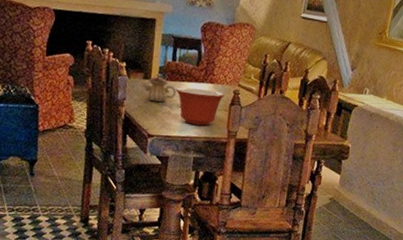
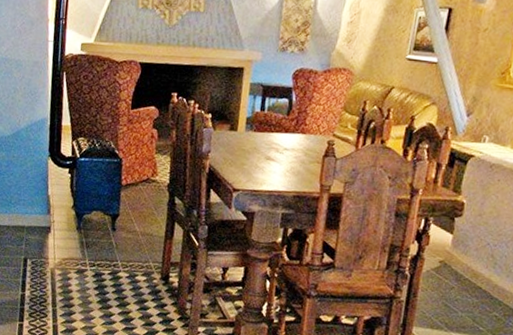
teapot: present [142,73,176,103] -> none [228,124,264,155]
mixing bowl: present [175,87,226,126] -> none [263,138,318,180]

